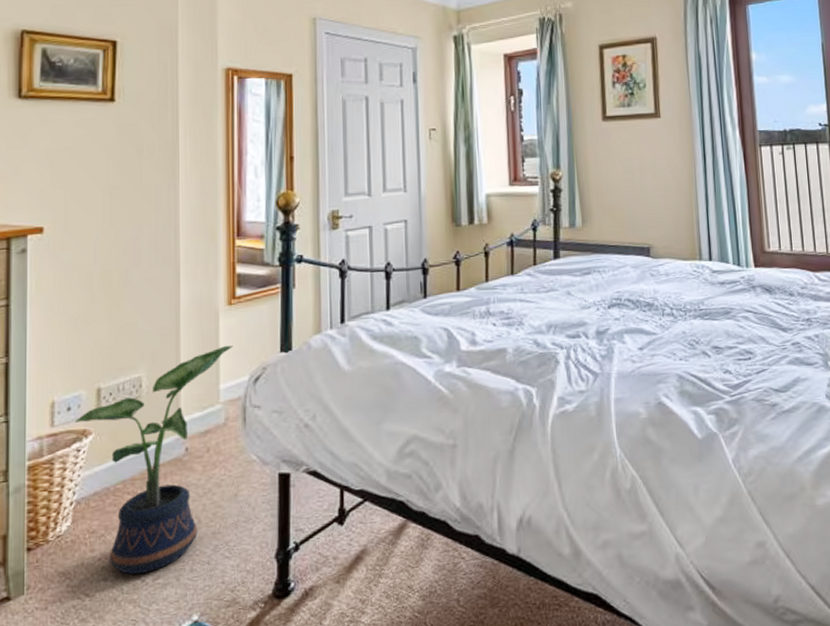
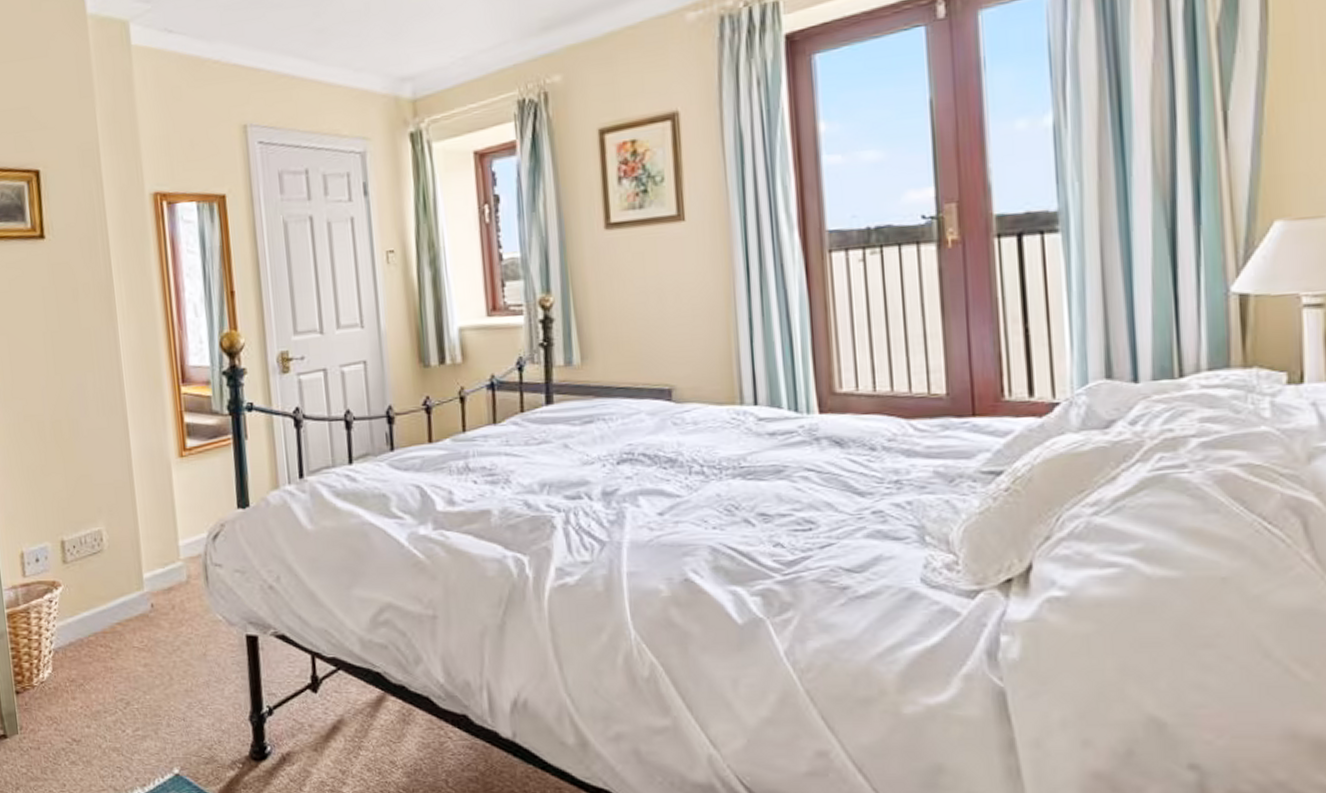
potted plant: present [74,345,234,575] -> none [43,499,189,724]

